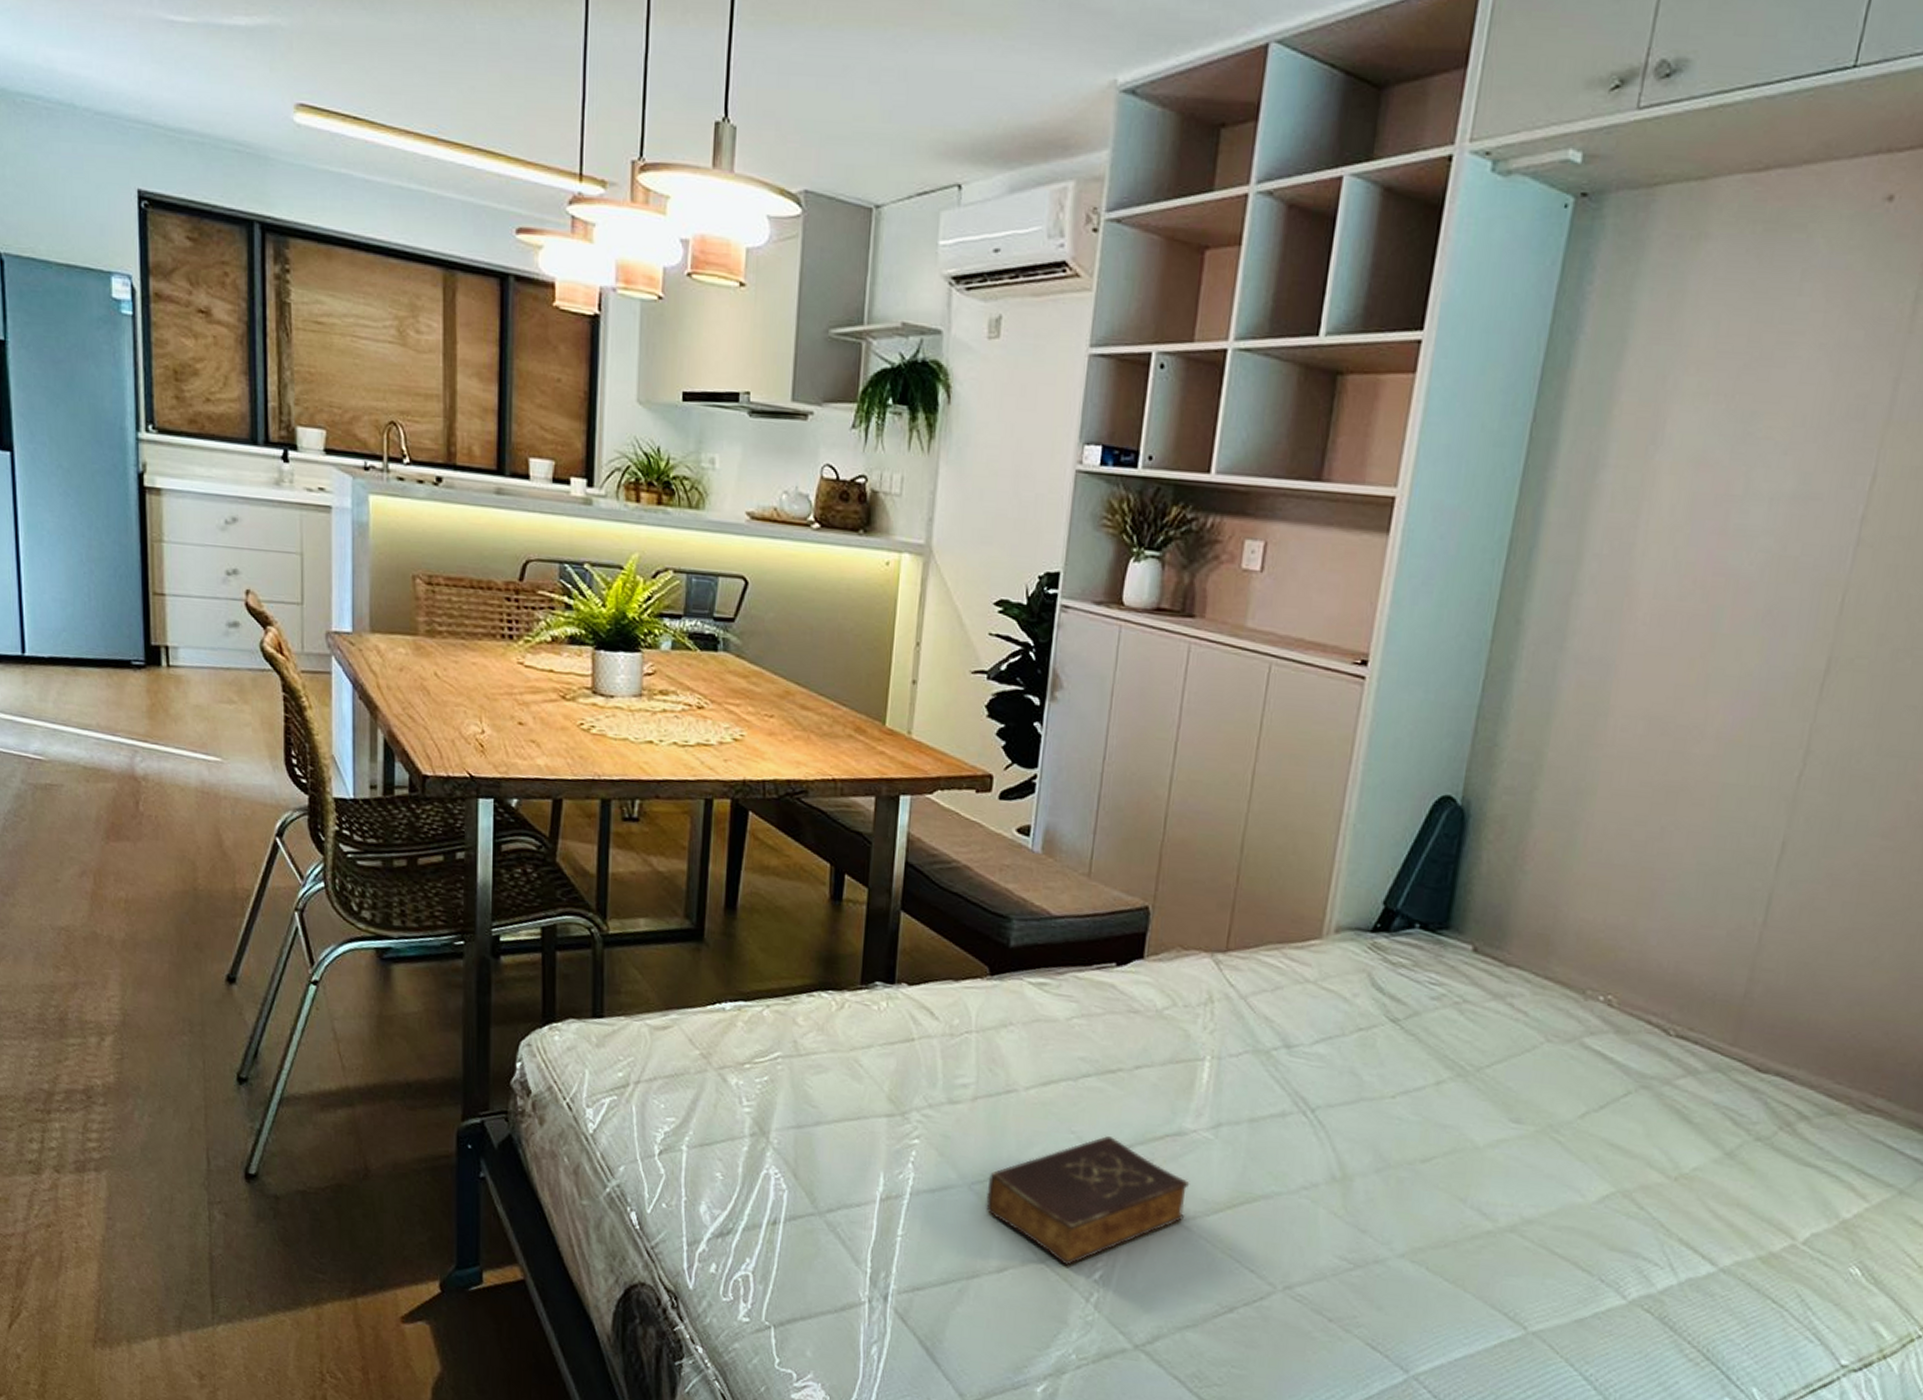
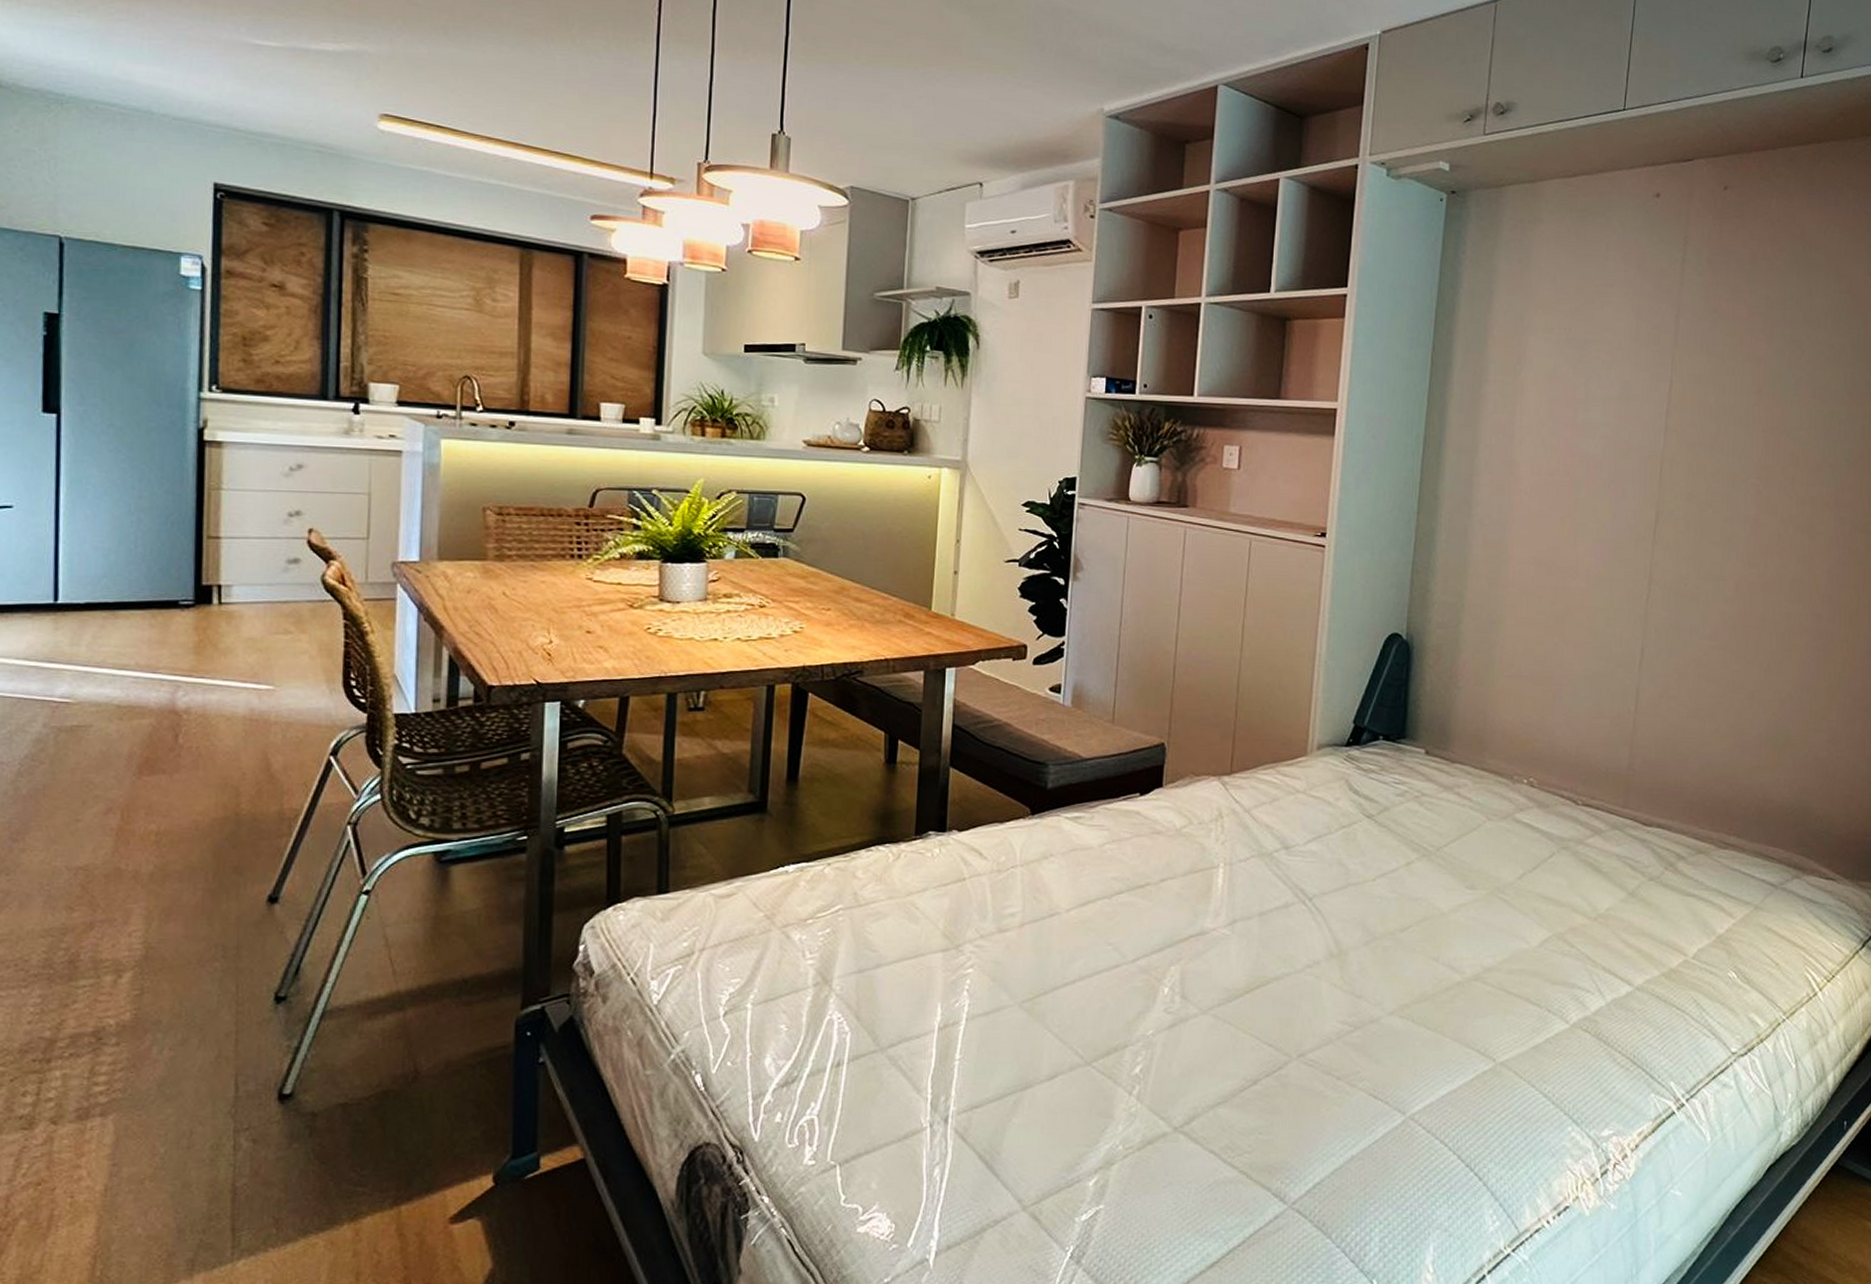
book: present [986,1135,1190,1266] -> none [1036,942,1213,1064]

